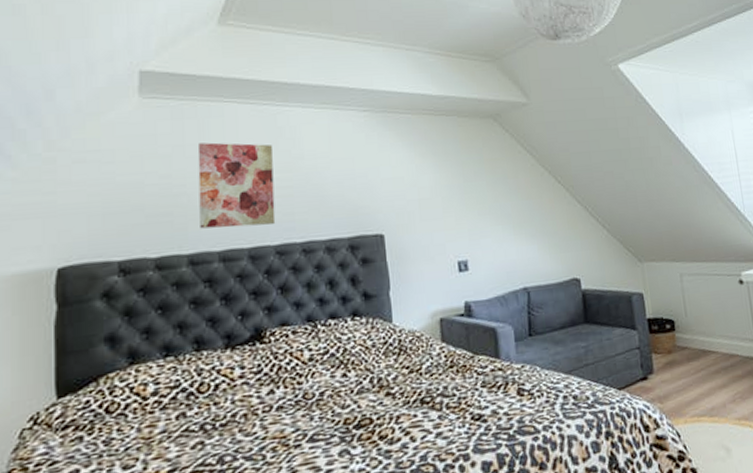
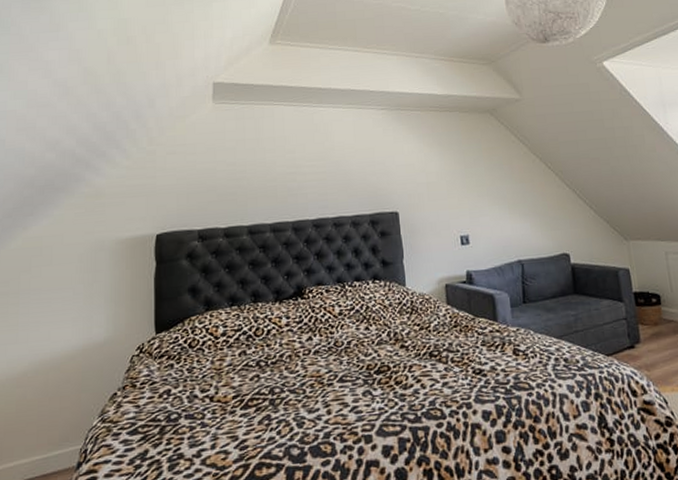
wall art: present [197,142,276,229] -> none [254,137,313,206]

